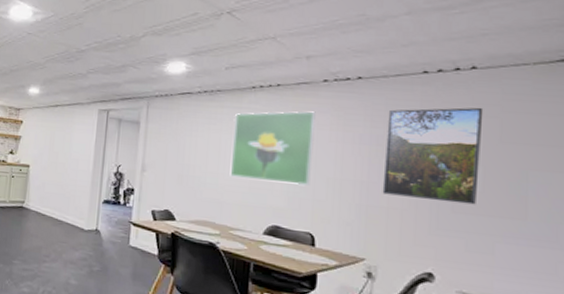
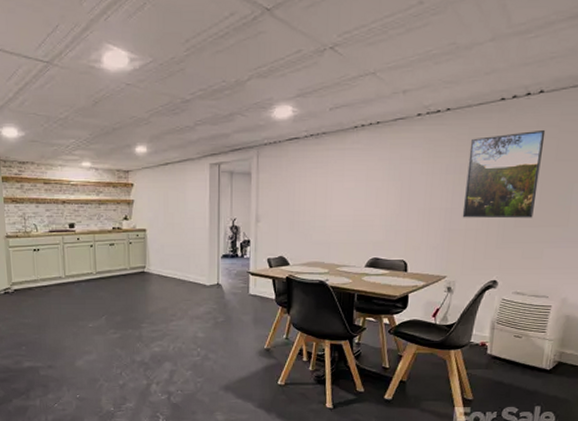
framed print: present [230,111,316,186] -> none [336,146,410,219]

